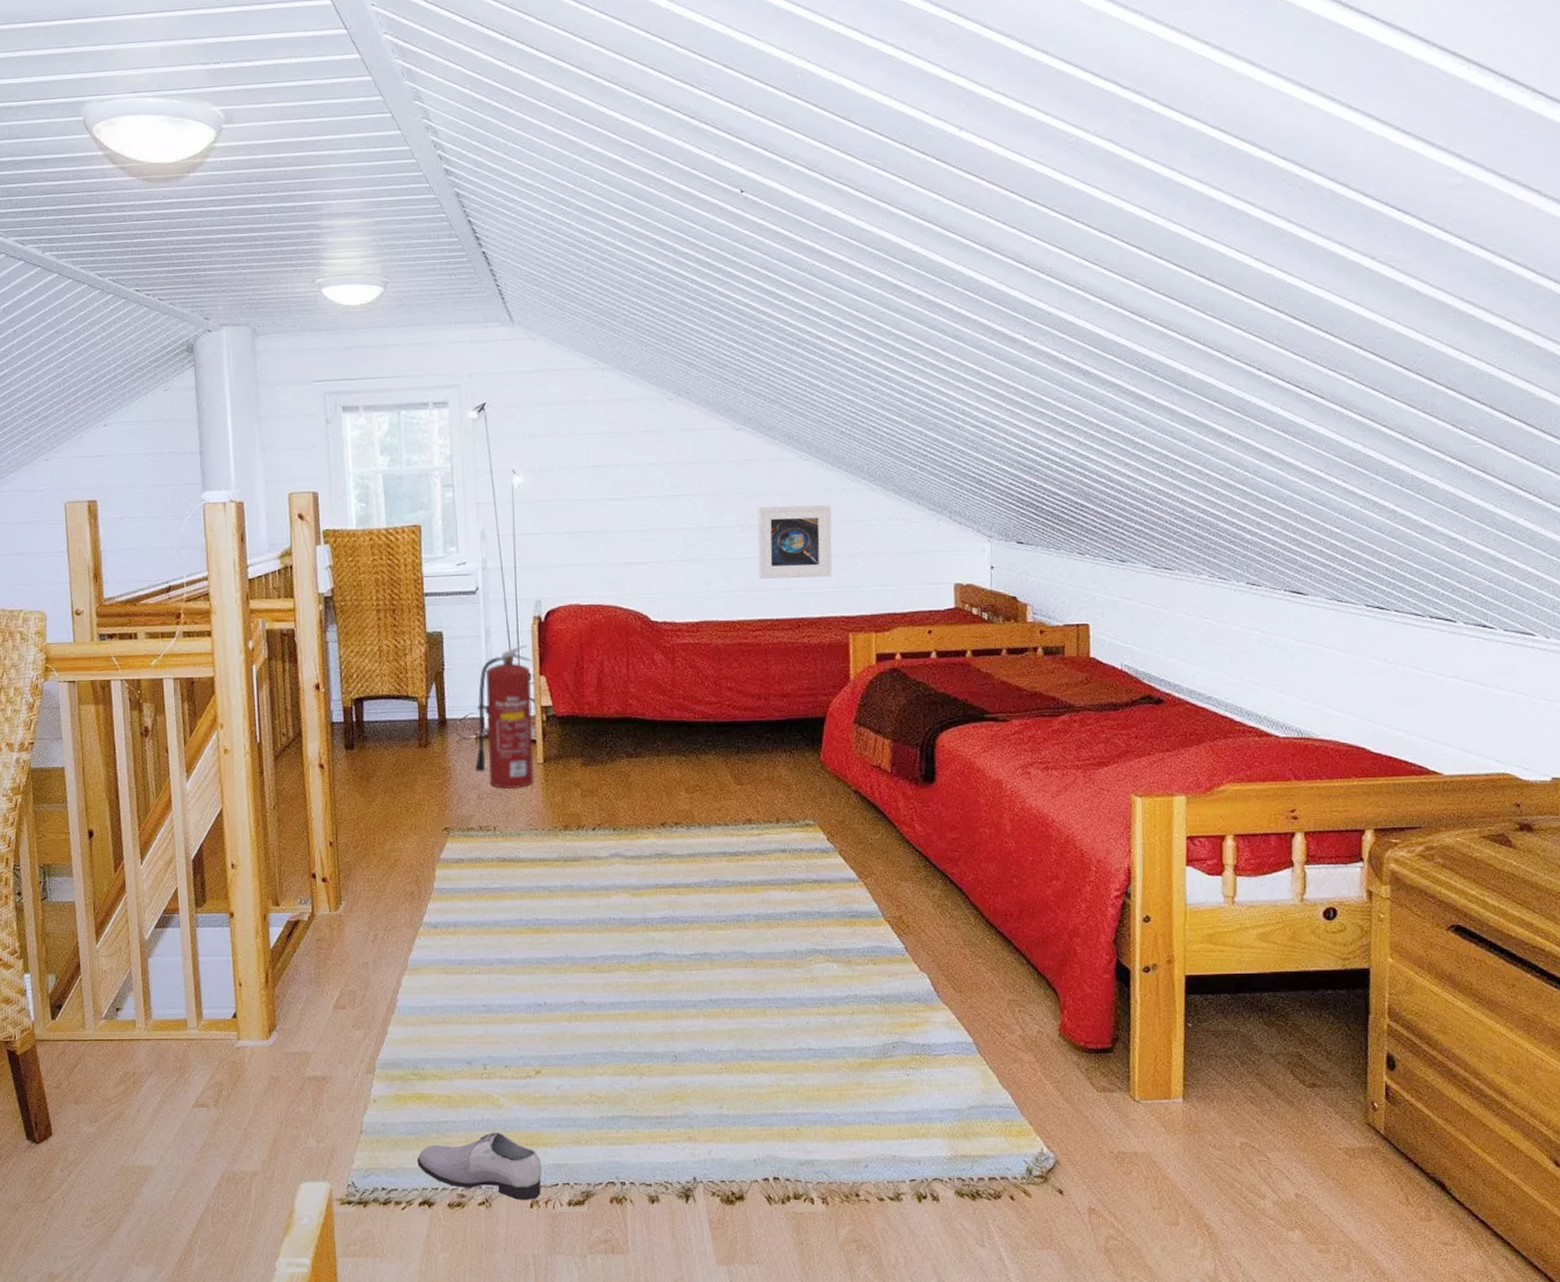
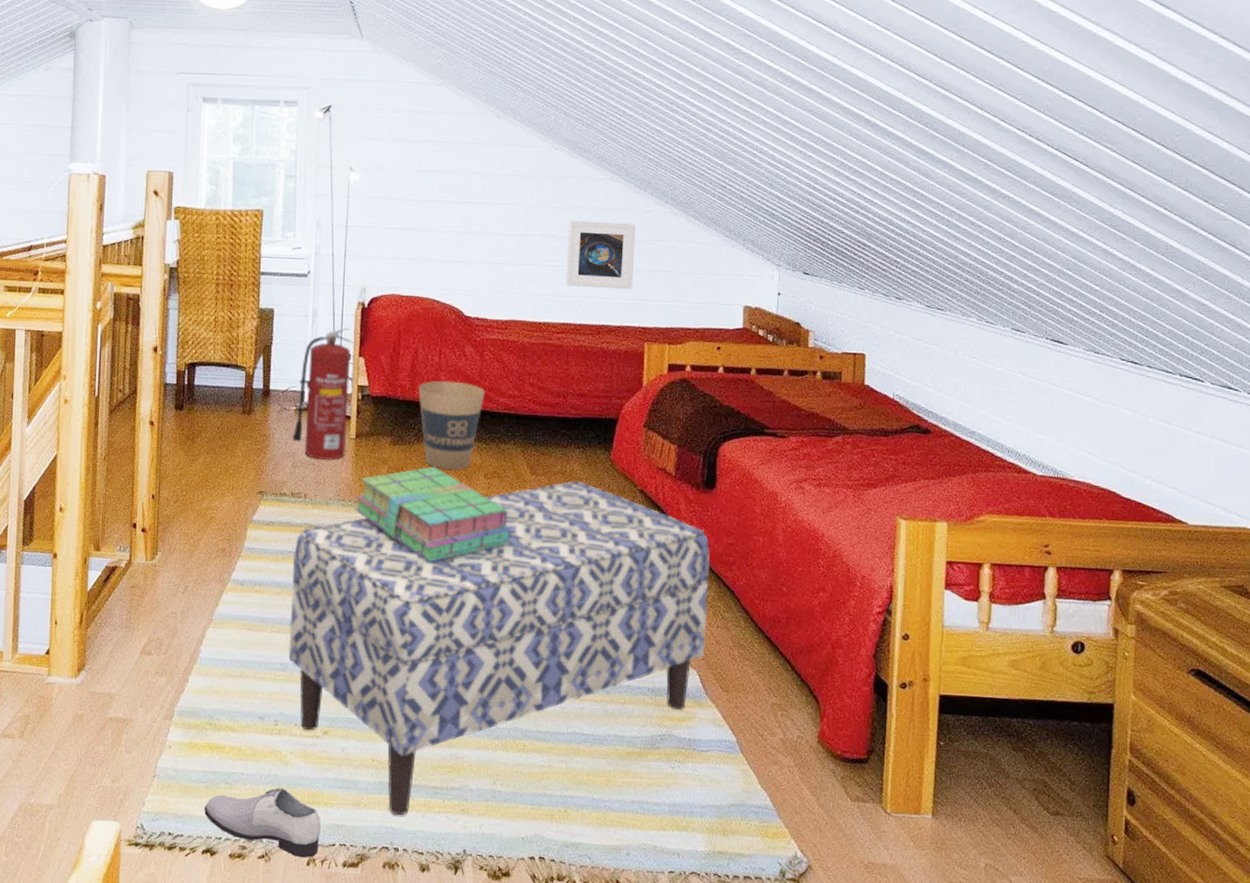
bench: none [487,787,935,1149] -> present [288,481,710,816]
stack of books: none [549,786,720,887] -> present [355,467,511,563]
trash can: none [606,692,680,787] -> present [418,380,485,470]

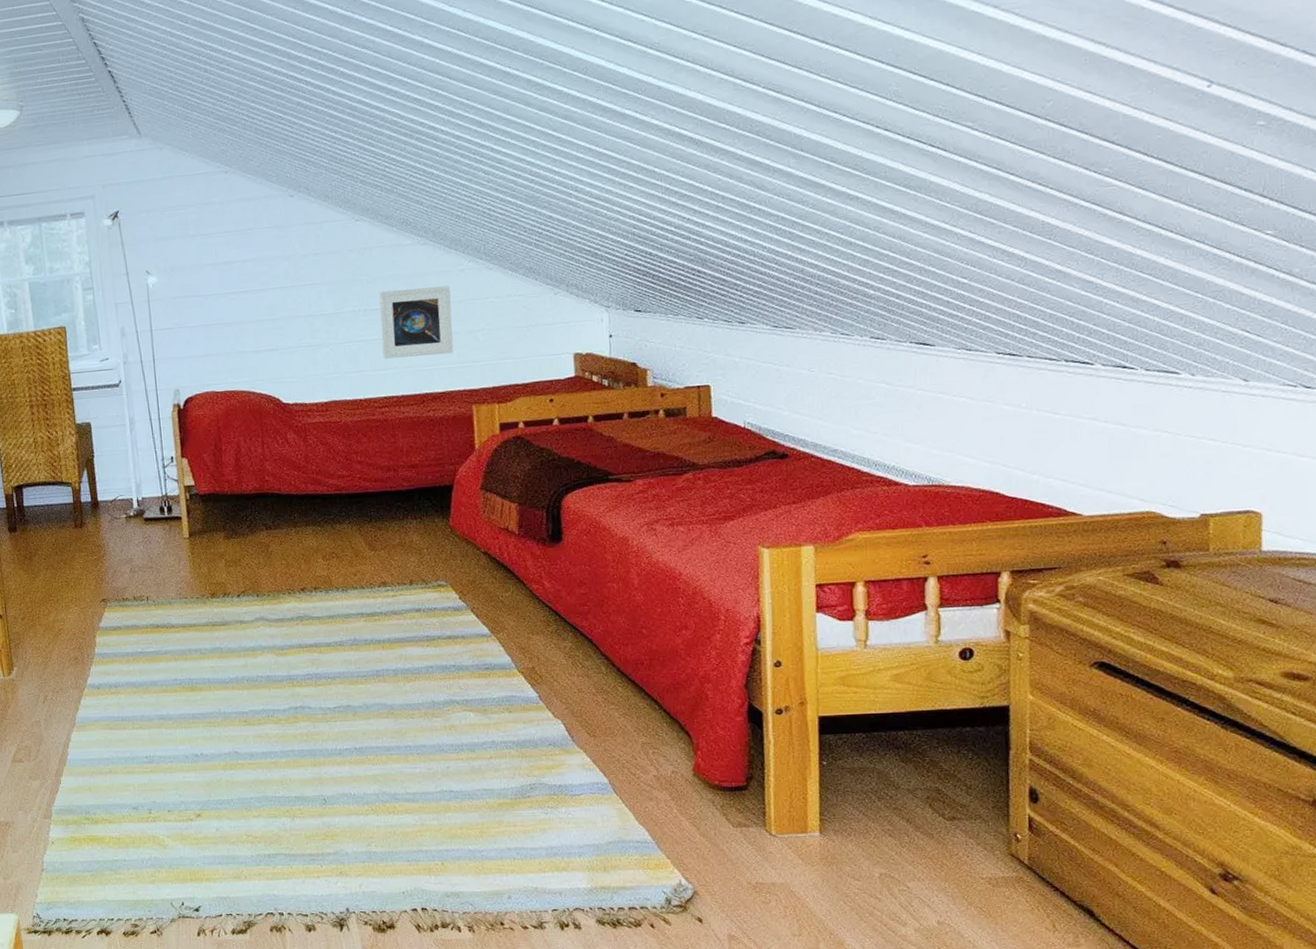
shoe: present [204,788,321,858] -> none [93,869,207,929]
bench: present [288,481,710,816] -> none [144,551,568,883]
fire extinguisher: present [291,327,354,460] -> none [125,430,182,562]
stack of books: present [355,467,511,563] -> none [197,555,358,647]
trash can: present [418,380,485,470] -> none [244,469,313,557]

